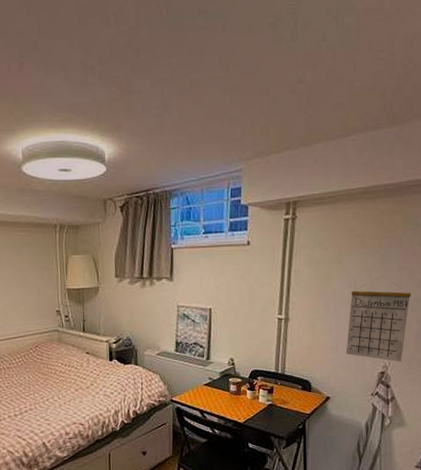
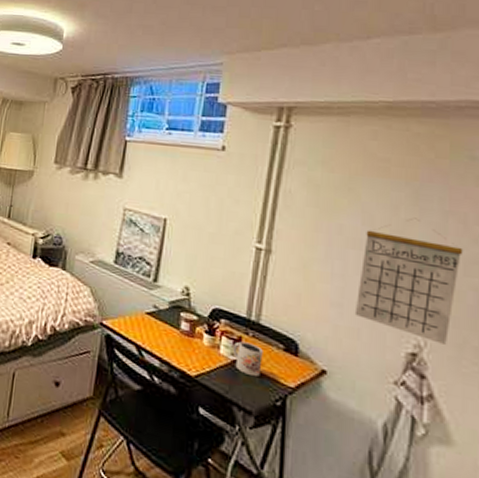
mug: none [268,389,288,413] -> present [232,341,263,377]

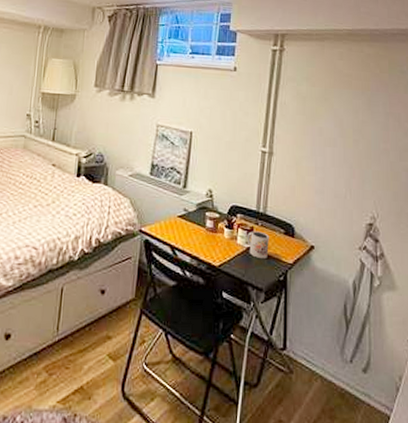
calendar: present [354,217,463,345] -> none [332,119,399,214]

